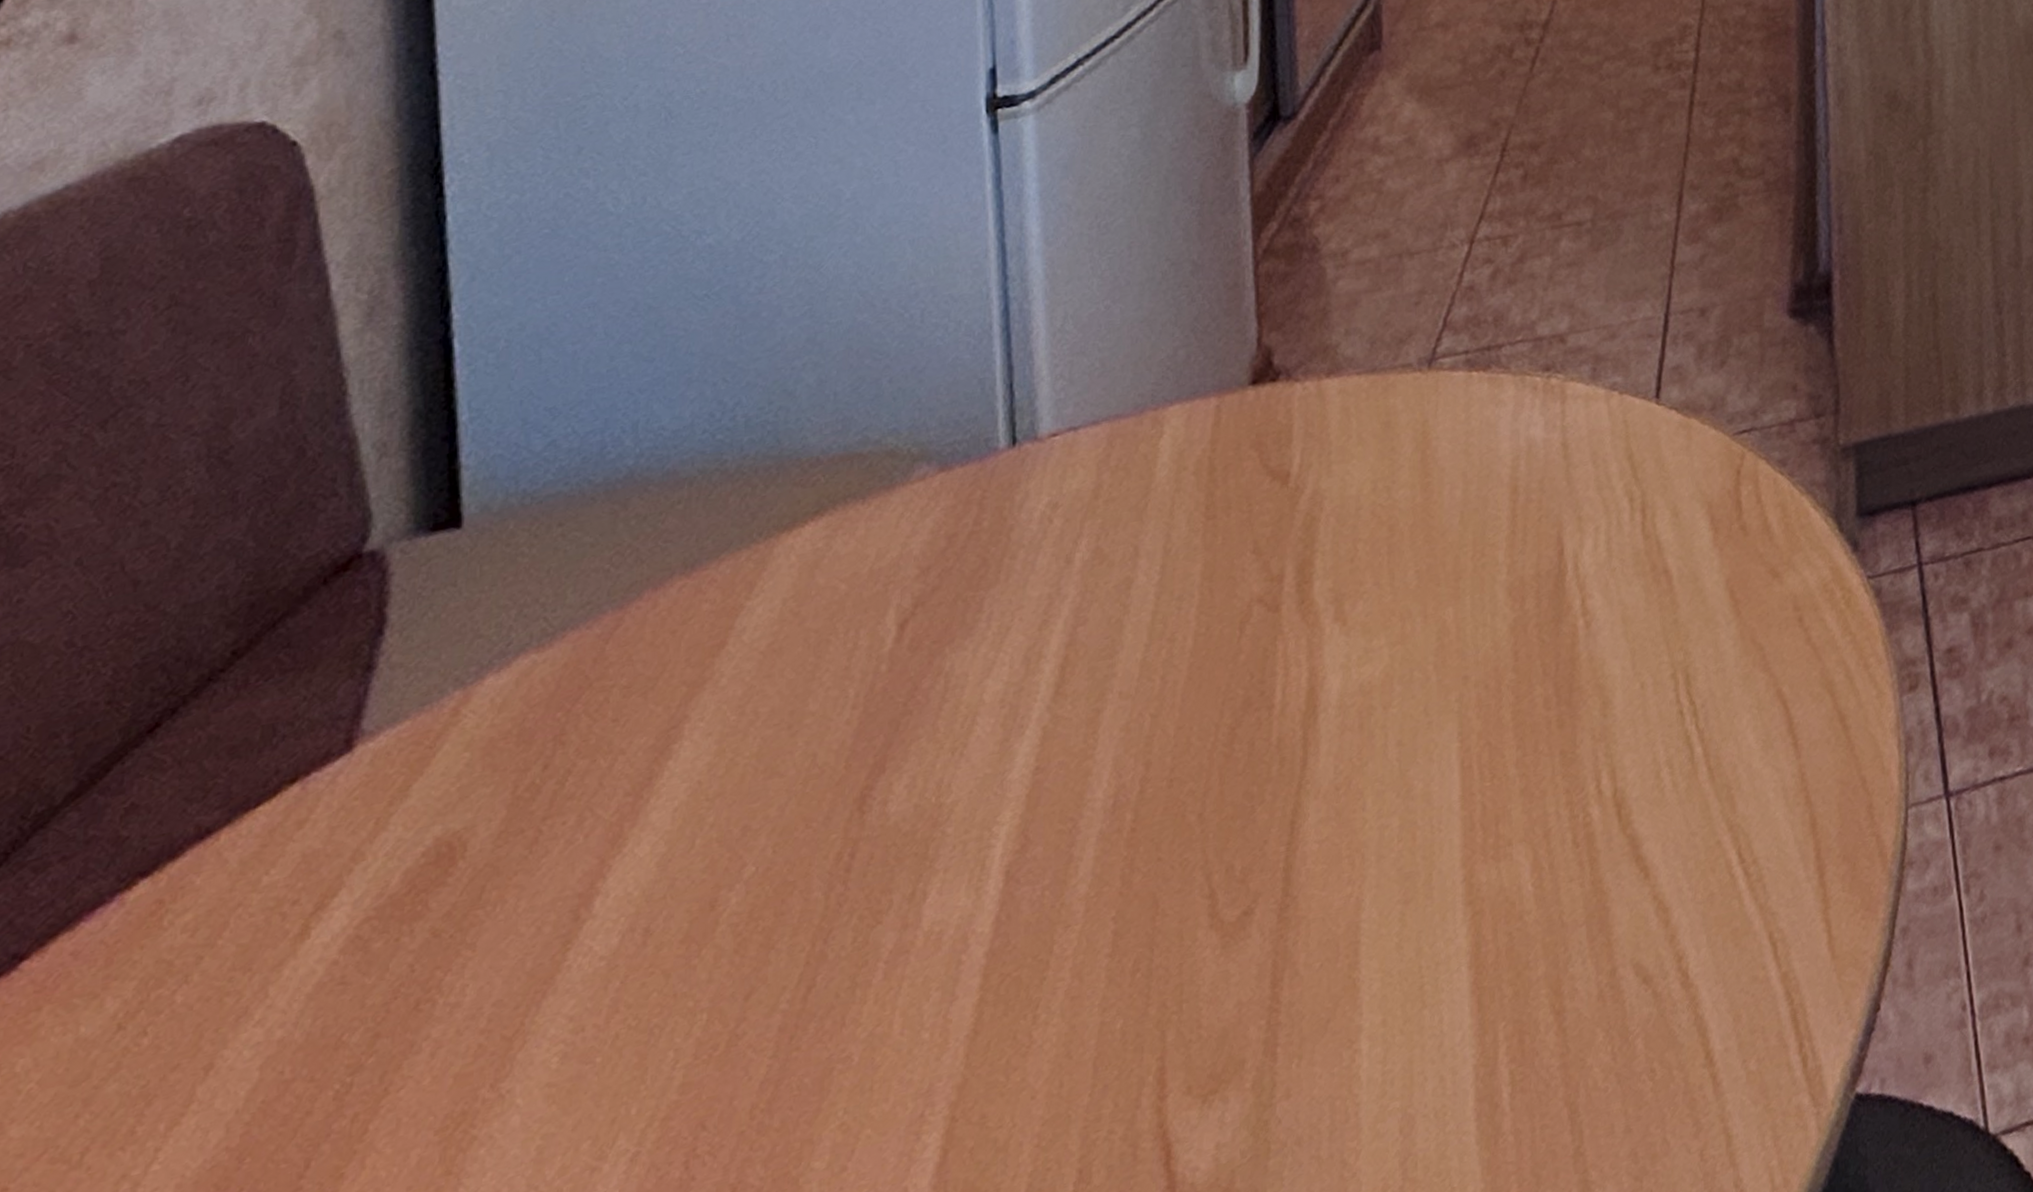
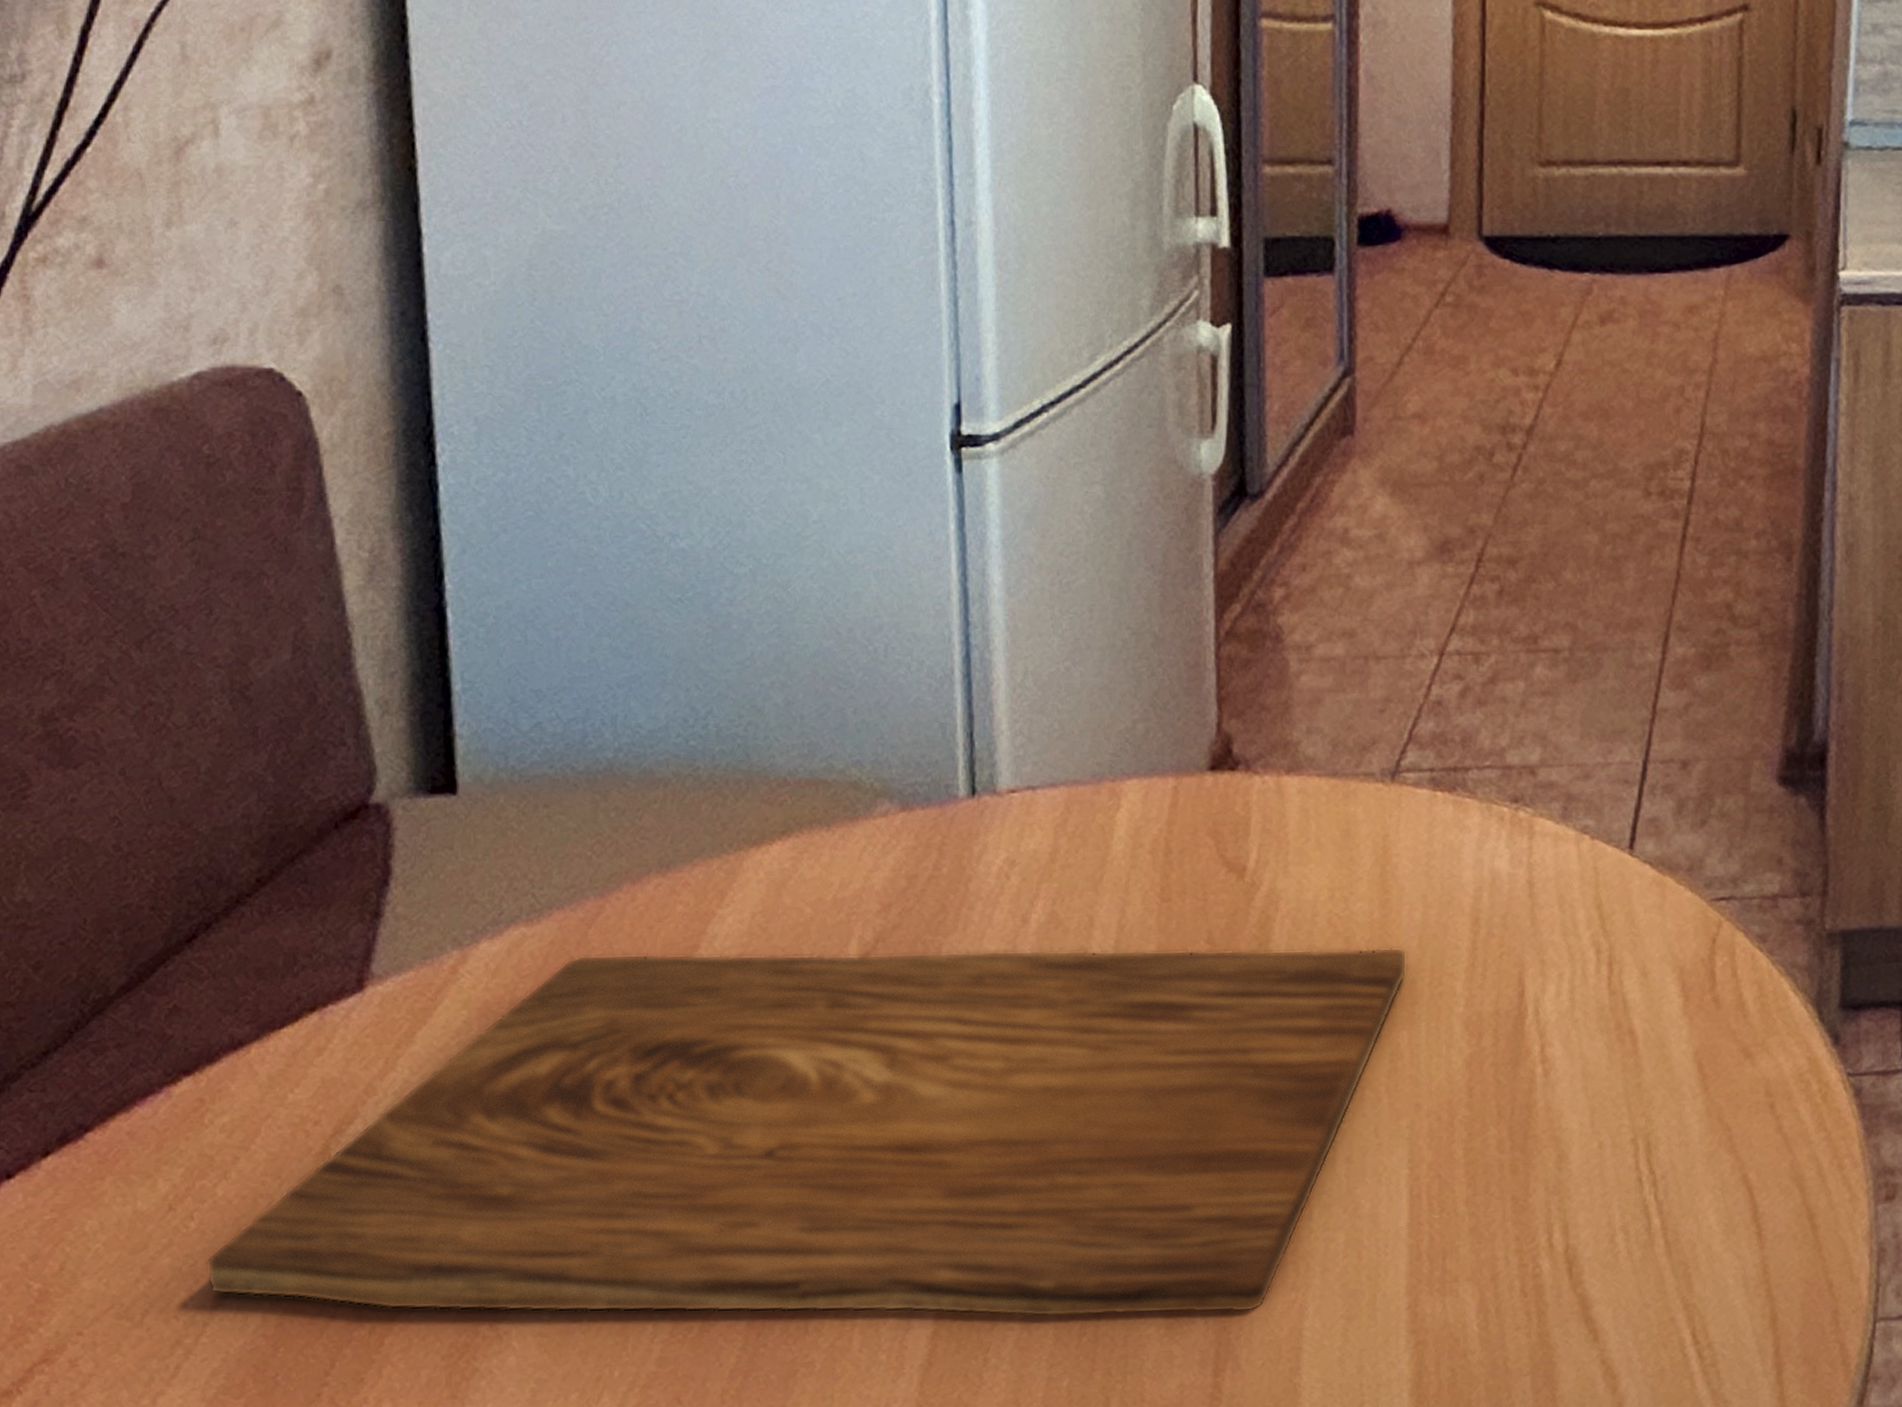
cutting board: none [160,526,1450,1114] -> present [206,947,1408,1317]

